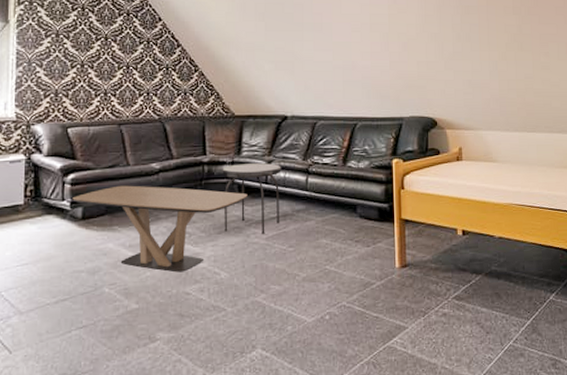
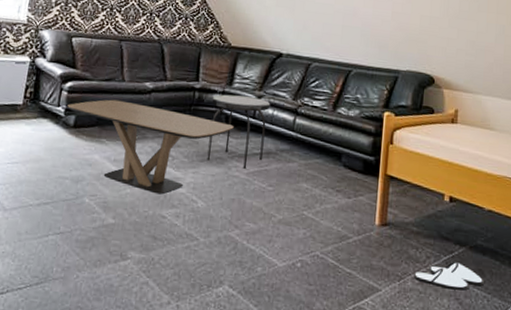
slippers: none [436,289,501,316] -> present [413,261,484,291]

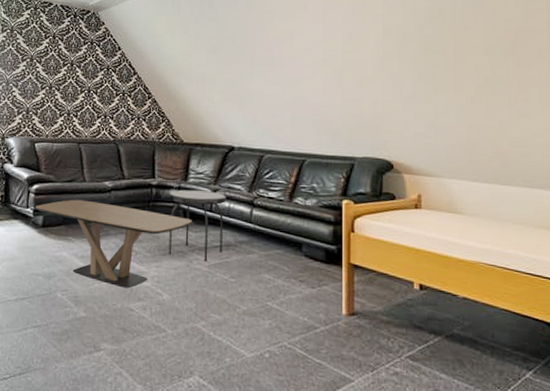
slippers: present [413,261,484,291] -> none [387,350,464,382]

